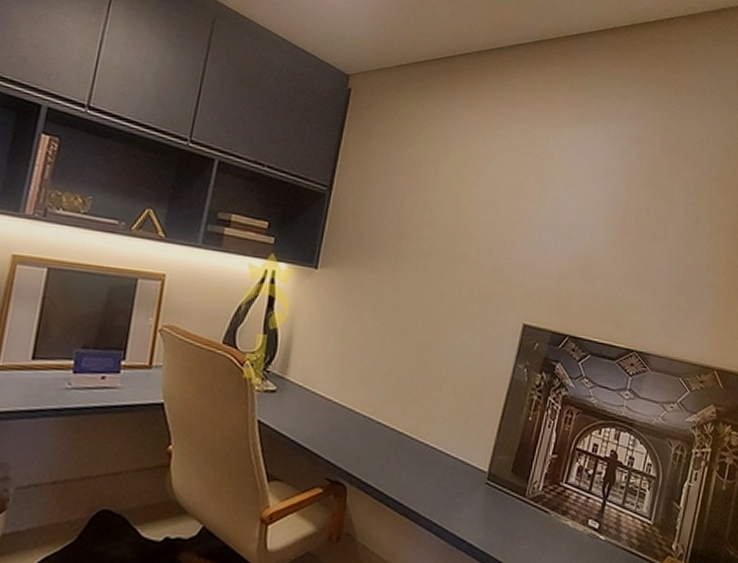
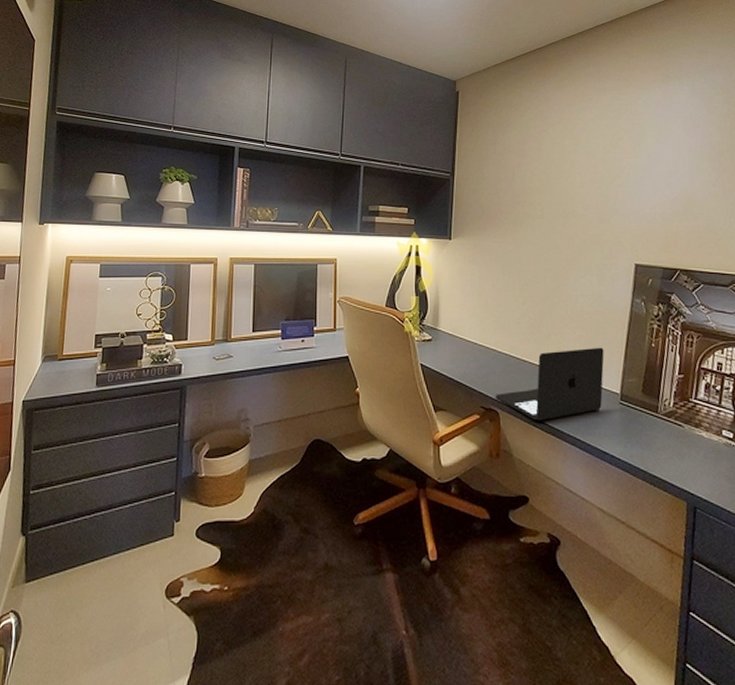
laptop: none [345,416,477,500] -> present [495,347,604,421]

